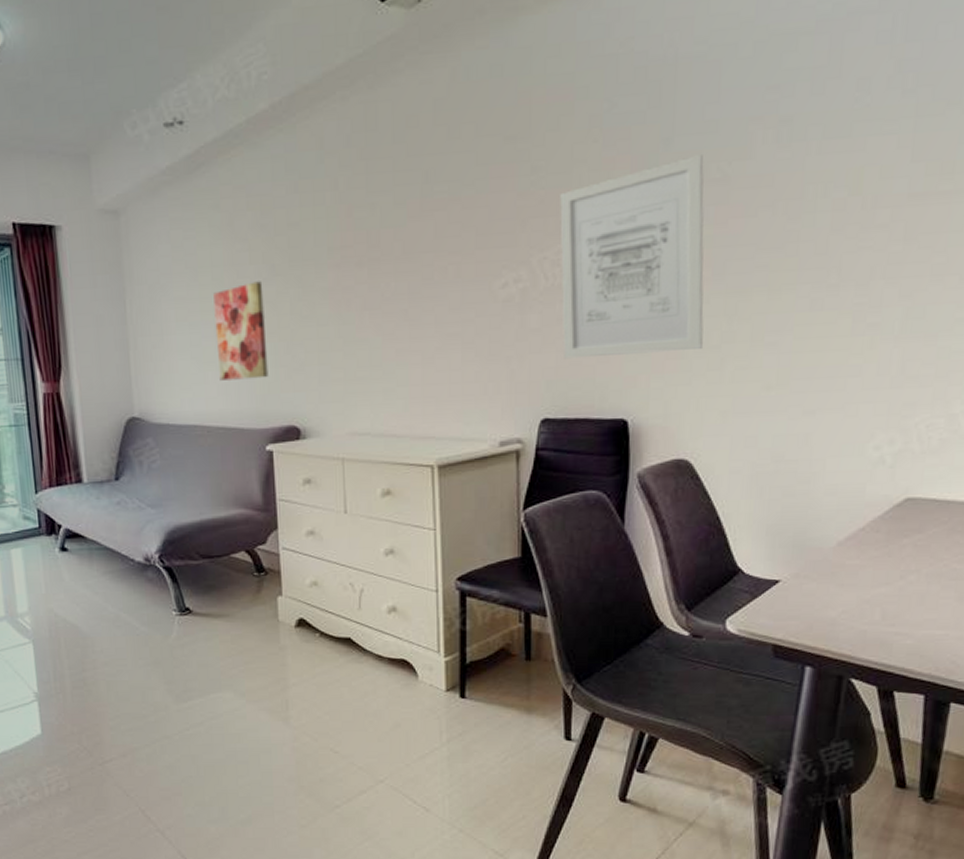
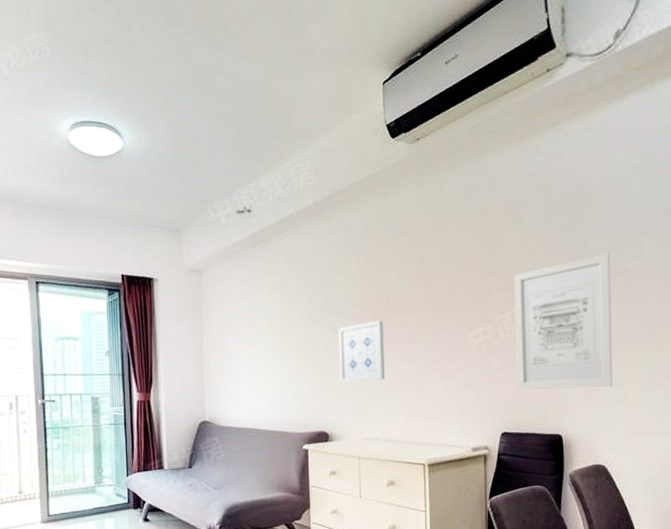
wall art: present [213,281,268,381] -> none [268,325,306,396]
wall art: none [310,269,377,358] -> present [338,320,386,382]

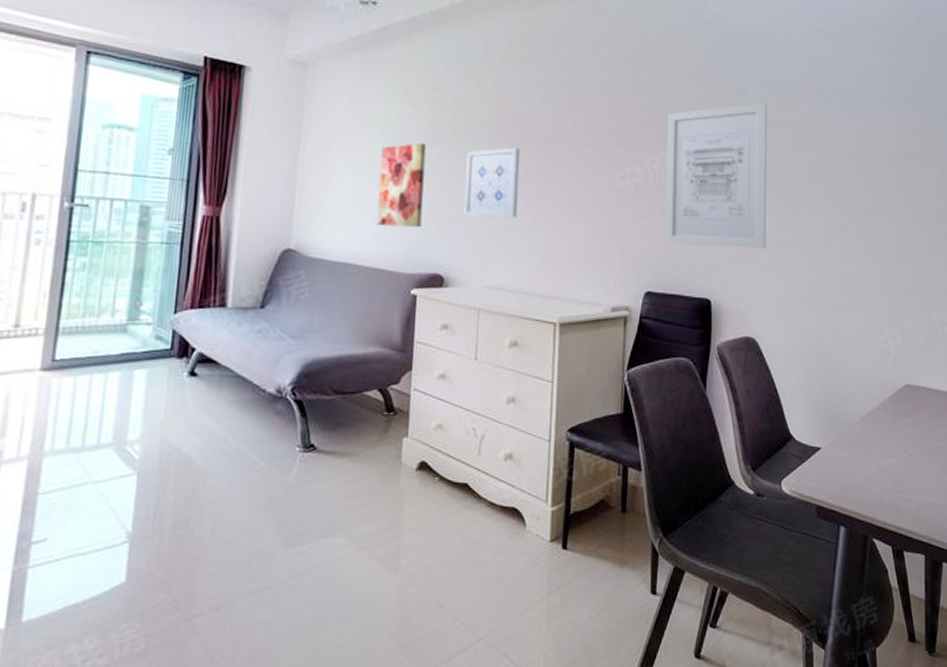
wall art: none [268,325,306,396] -> present [377,143,427,228]

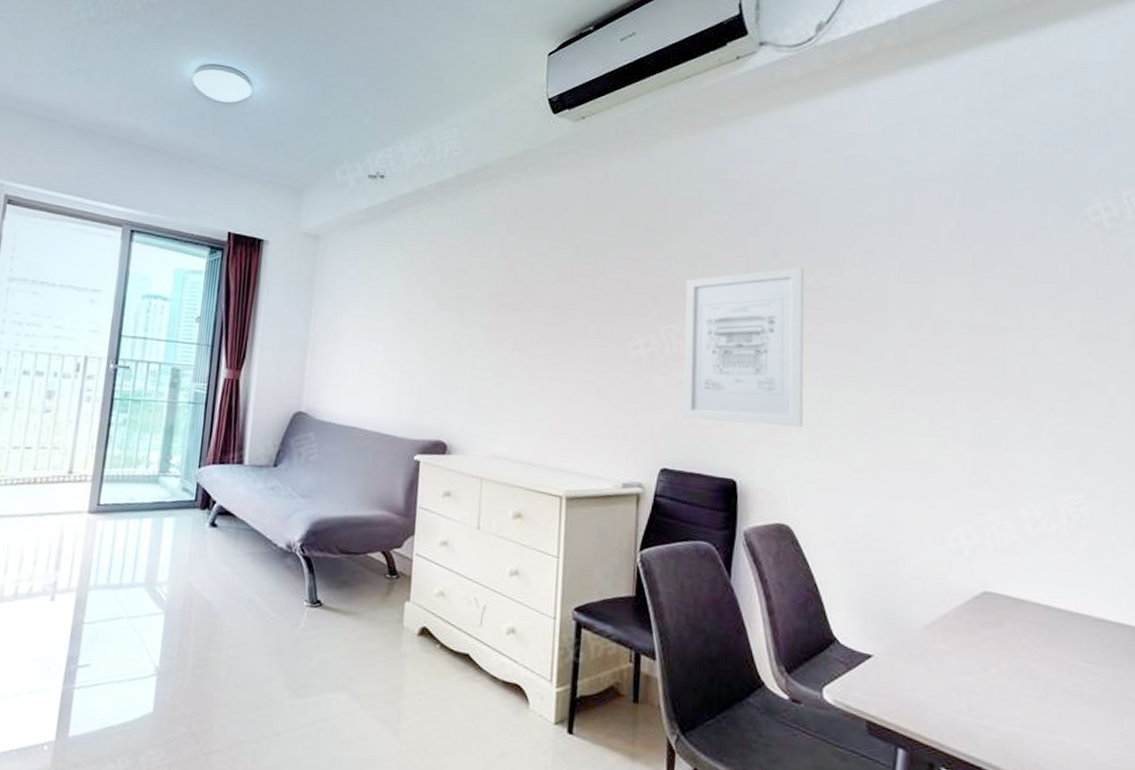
wall art: present [377,143,427,228] -> none [382,311,431,395]
wall art: present [463,147,520,218] -> none [467,315,525,387]

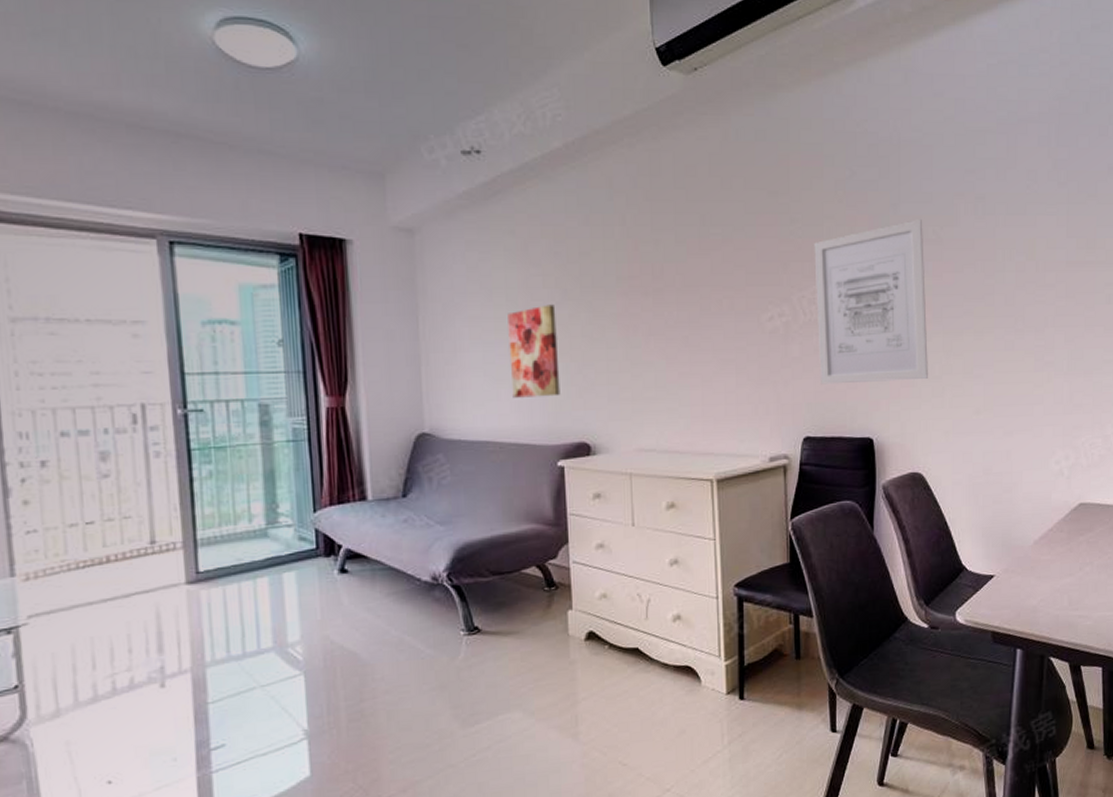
wall art: none [382,311,431,395] -> present [508,304,560,398]

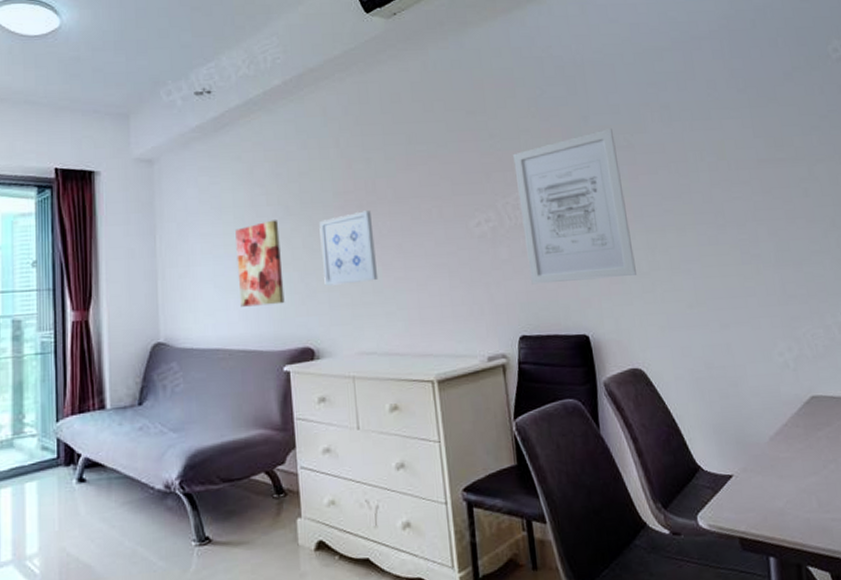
wall art: none [600,298,662,378] -> present [319,210,379,286]

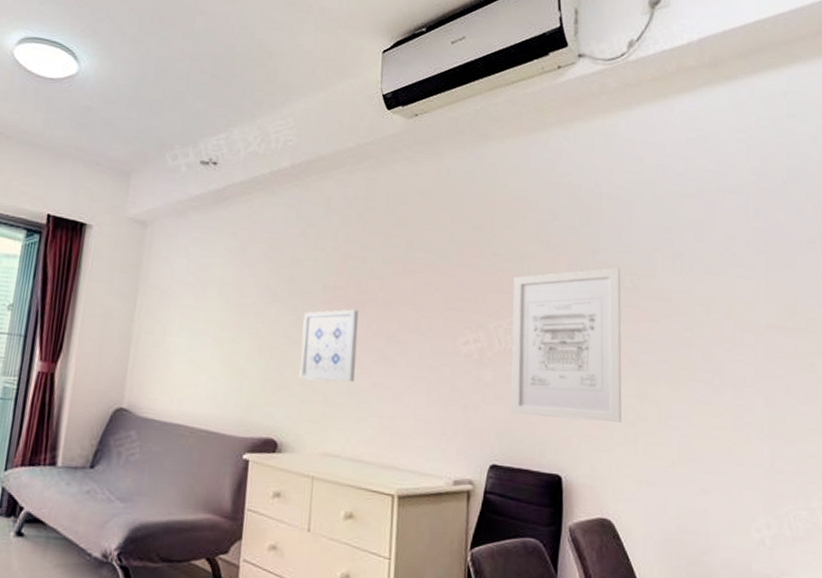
wall art: present [235,220,285,307] -> none [210,303,263,390]

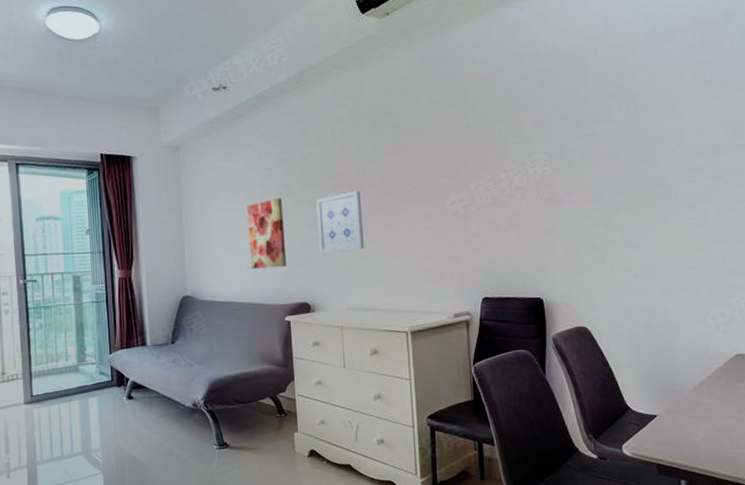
wall art: none [210,303,263,390] -> present [247,198,287,269]
wall art: present [510,267,622,423] -> none [487,118,590,255]

